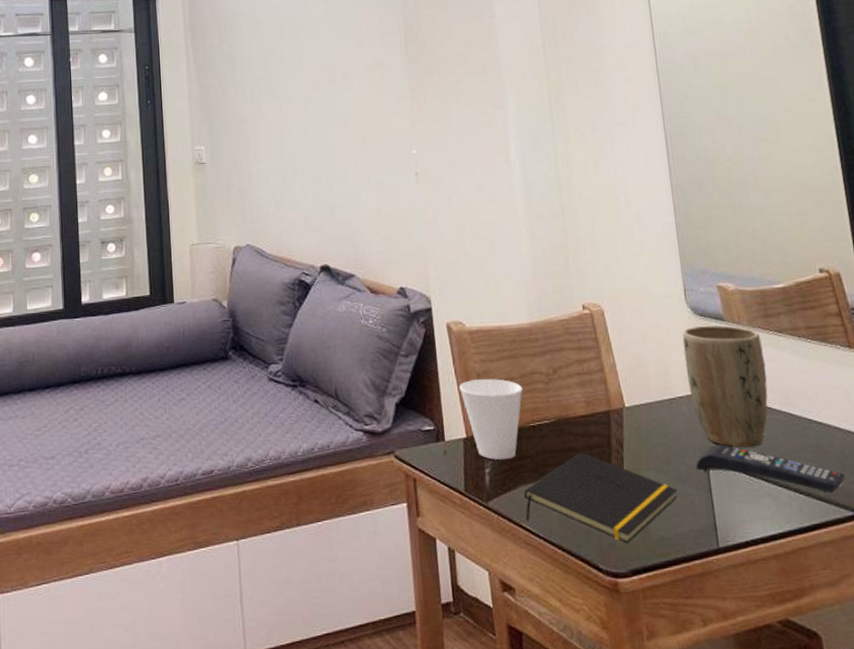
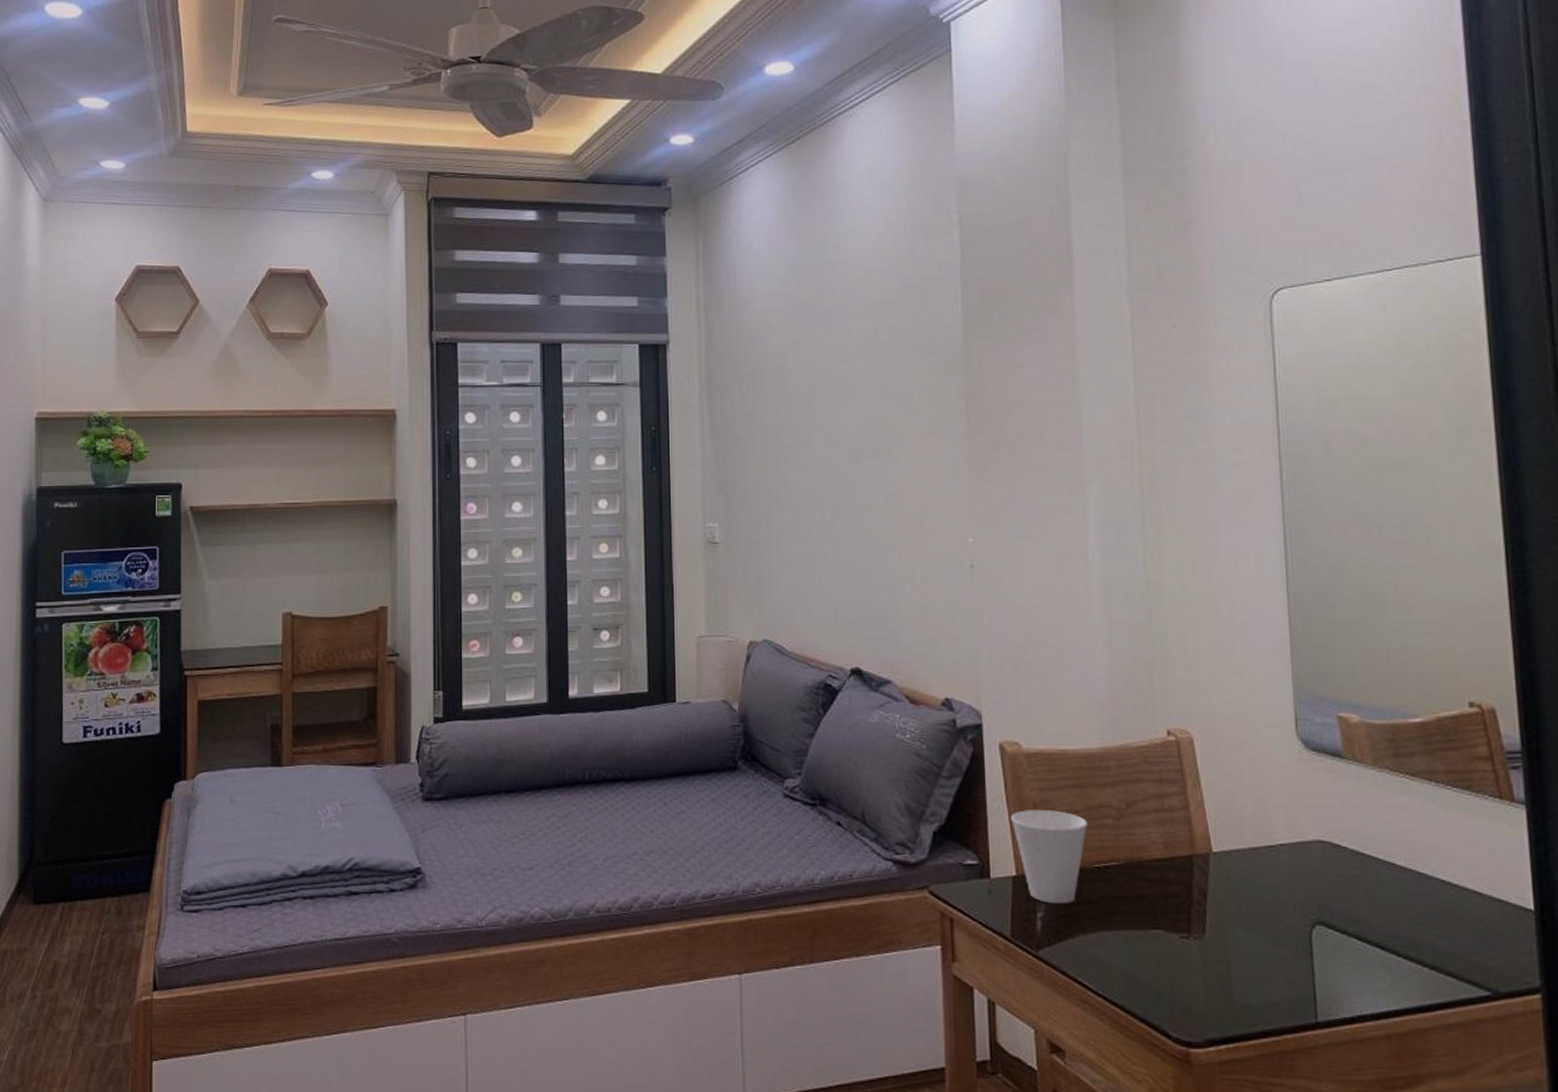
notepad: present [523,452,678,544] -> none [1081,901,1271,1010]
plant pot: present [682,325,768,448] -> none [1289,762,1393,908]
remote control: present [695,444,845,493] -> none [1294,903,1482,968]

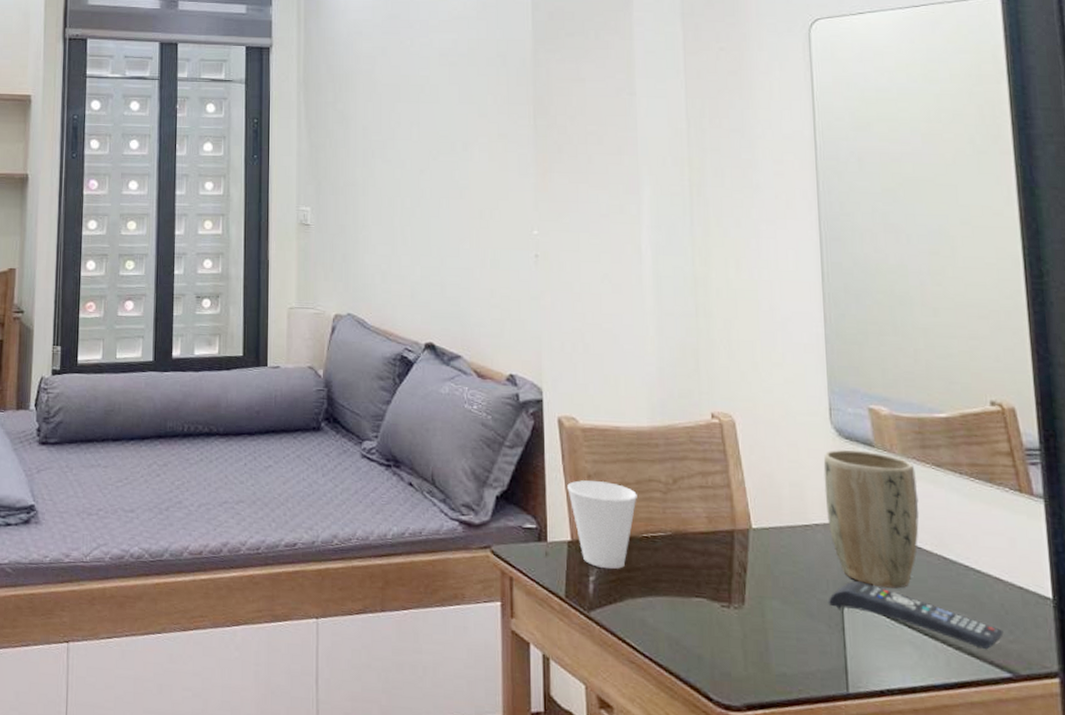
plant pot: none [1289,762,1393,908] -> present [823,449,919,589]
remote control: none [1294,903,1482,968] -> present [828,581,1004,650]

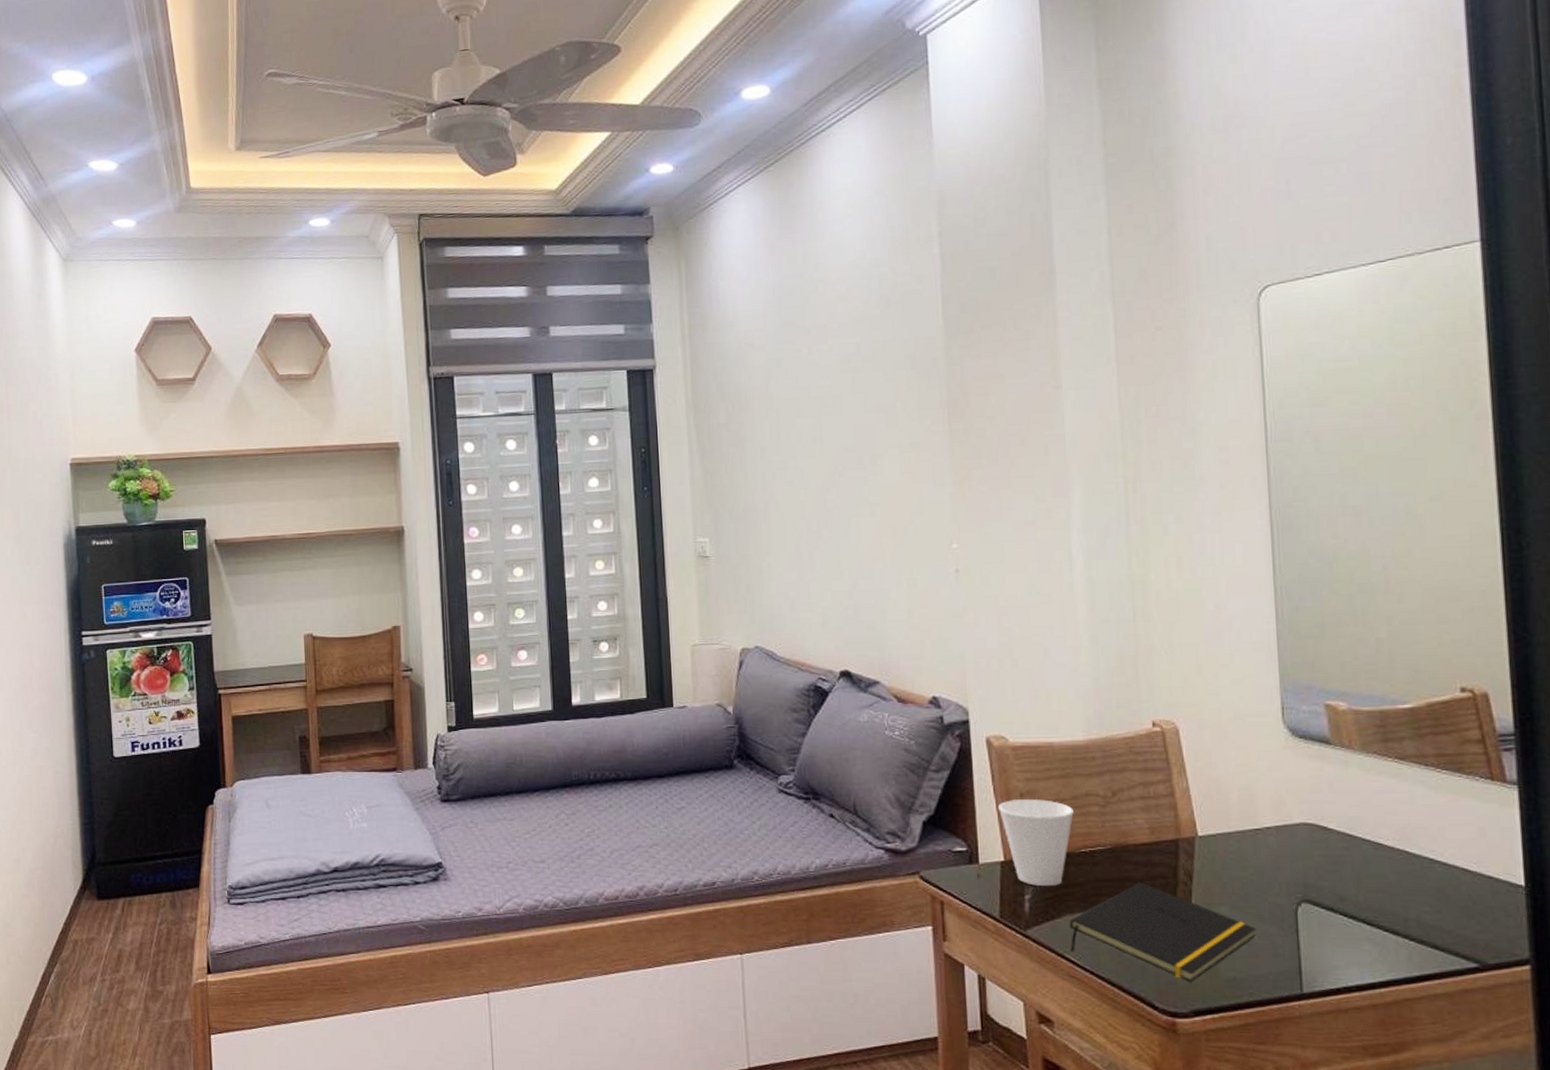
notepad: none [630,571,805,676] -> present [1069,882,1256,983]
plant pot: present [823,449,919,589] -> none [1275,748,1380,886]
remote control: present [828,581,1004,650] -> none [1280,882,1471,942]

